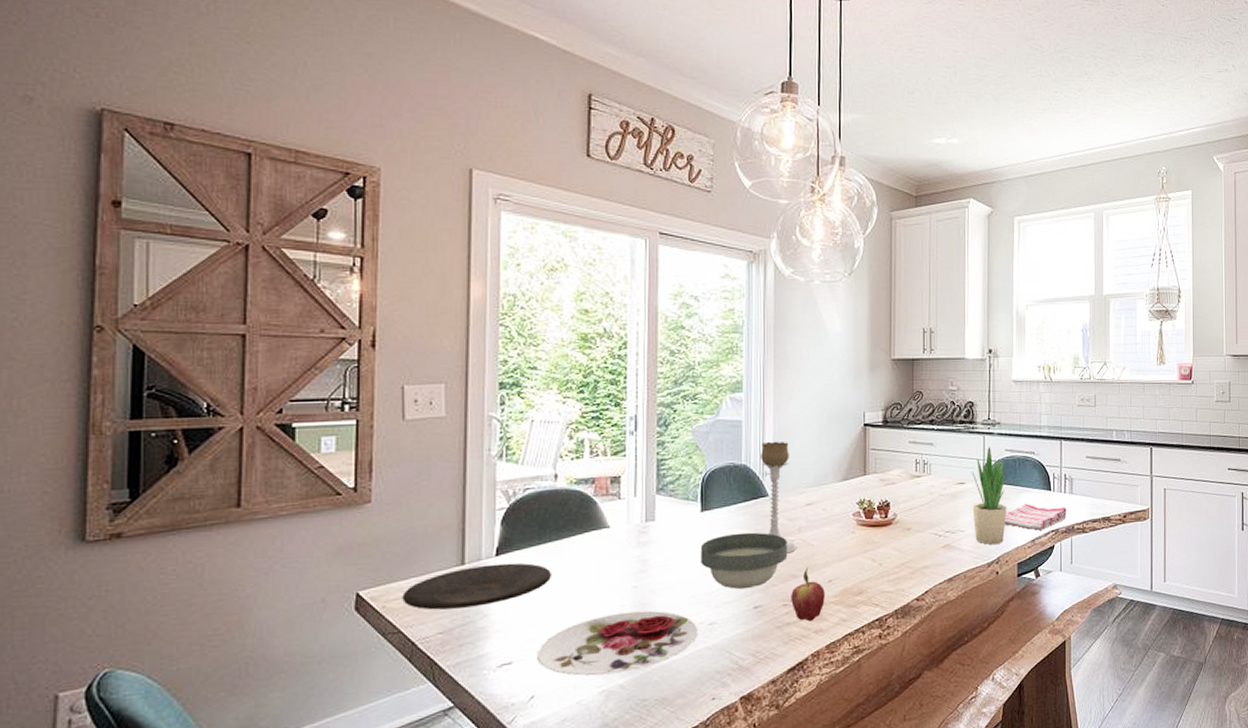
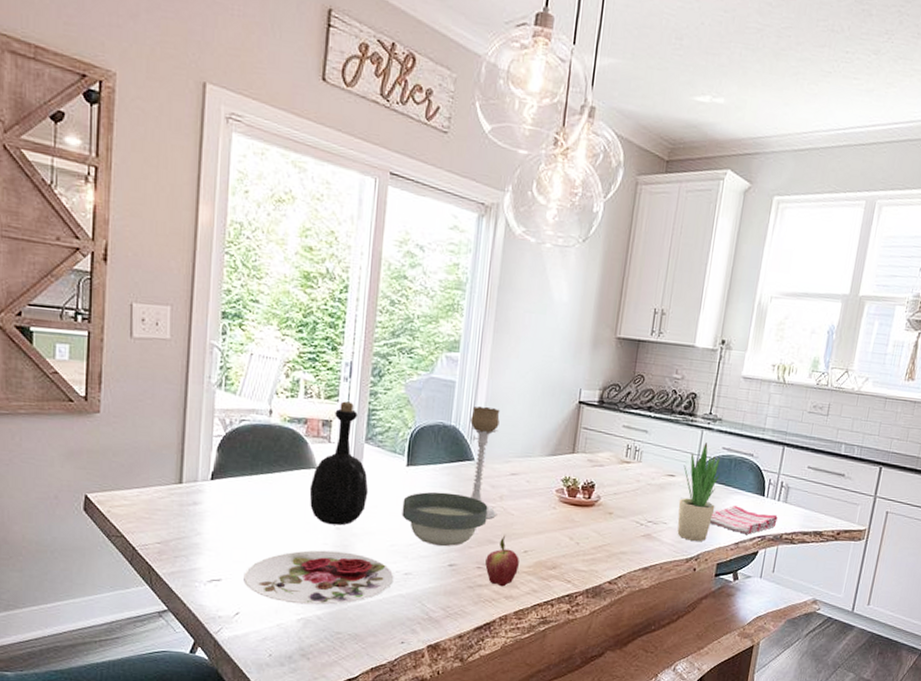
plate: present [402,562,553,610] -> none [125,486,262,524]
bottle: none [602,455,664,585] -> present [309,401,369,526]

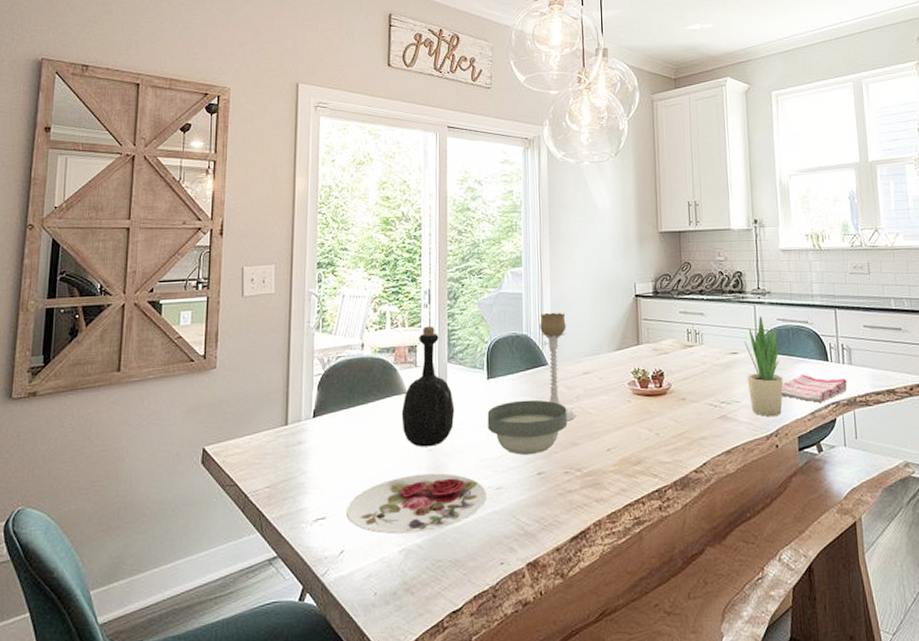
fruit: present [485,535,519,587] -> none [572,435,605,490]

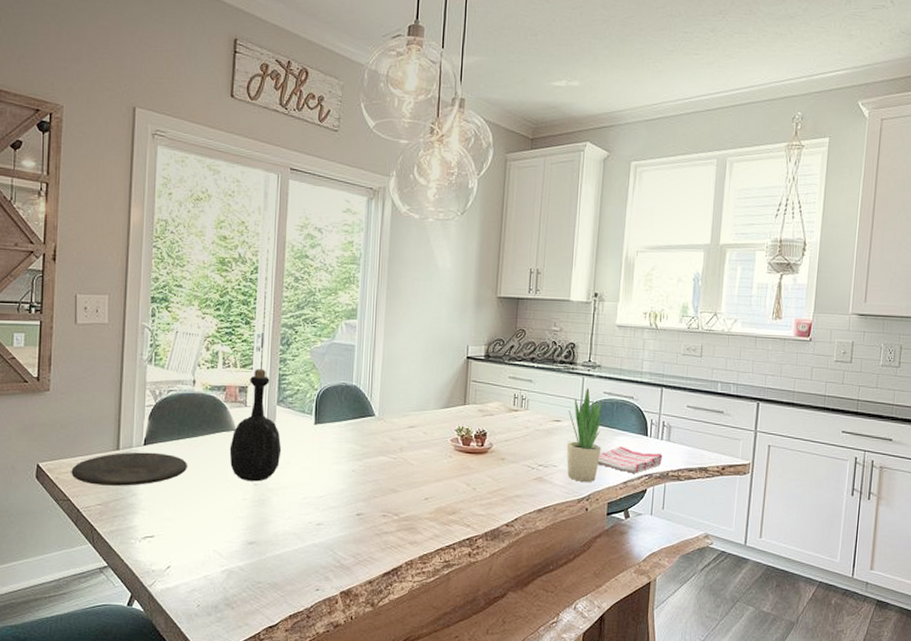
plate: none [238,424,360,466] -> present [71,452,188,486]
plate: present [346,473,487,534] -> none [173,505,307,557]
bowl: present [487,399,568,456] -> none [312,446,390,498]
candle holder: present [540,312,575,421] -> none [370,366,397,470]

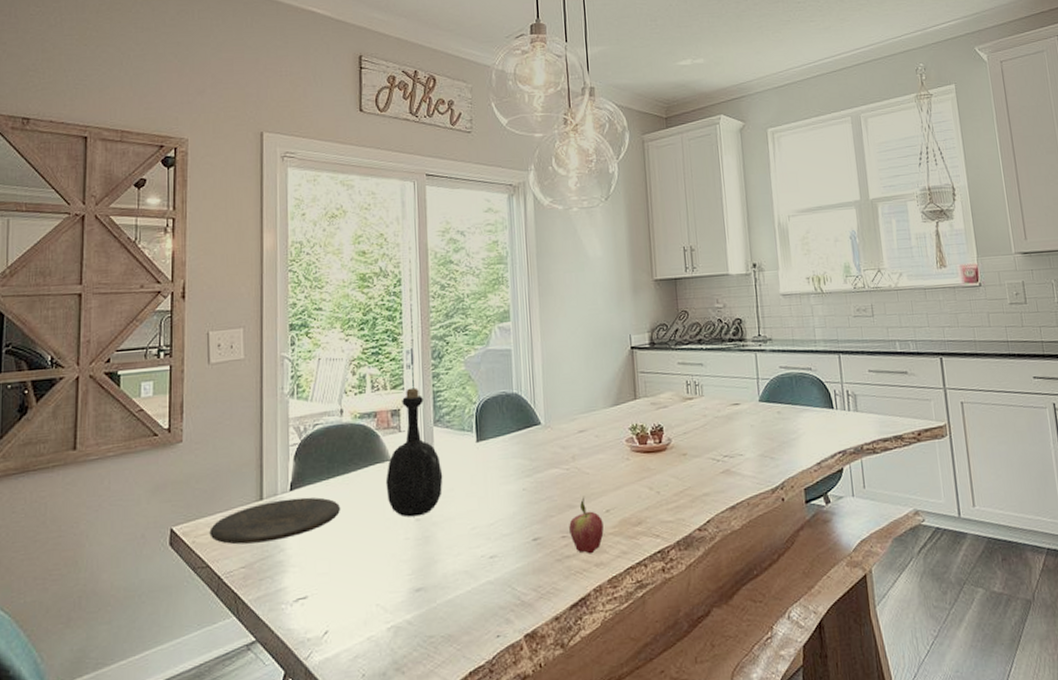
fruit: none [390,484,421,533] -> present [569,497,604,554]
potted plant: present [566,388,603,482] -> none [746,365,788,469]
dish towel: present [597,446,663,473] -> none [785,423,854,452]

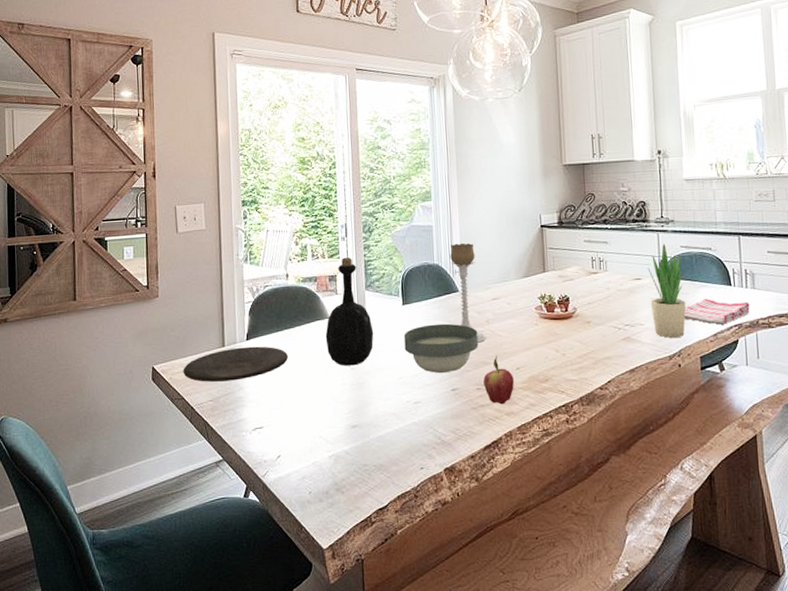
bowl: none [478,461,564,521] -> present [403,323,479,374]
candle holder: none [531,368,571,483] -> present [450,243,486,343]
potted plant: none [746,365,788,469] -> present [647,244,686,338]
dish towel: none [785,423,854,452] -> present [683,298,750,325]

